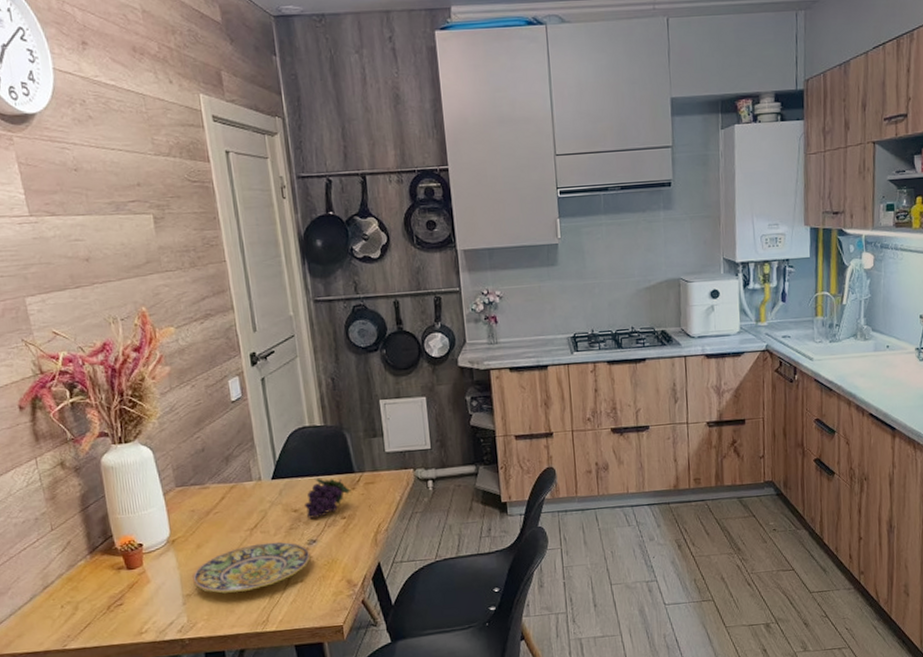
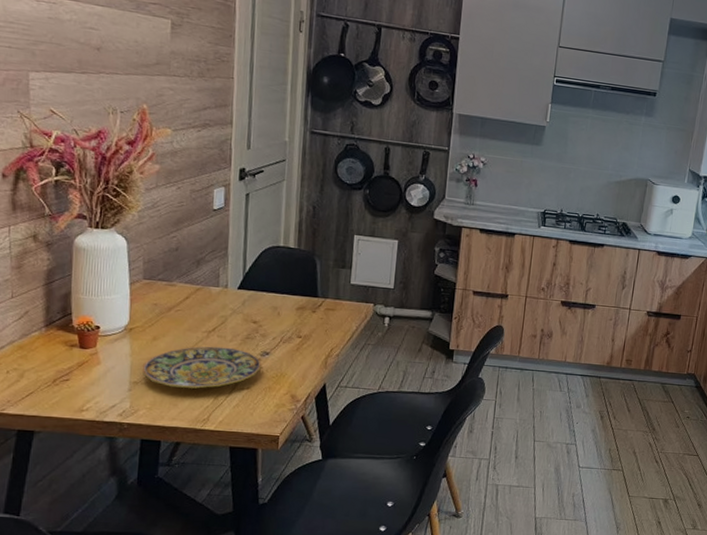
fruit: present [304,478,351,519] -> none [264,295,311,333]

